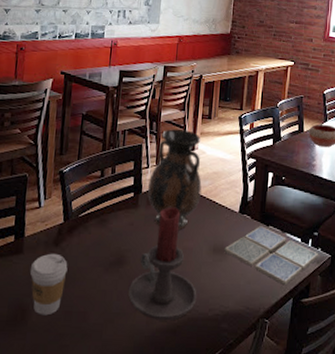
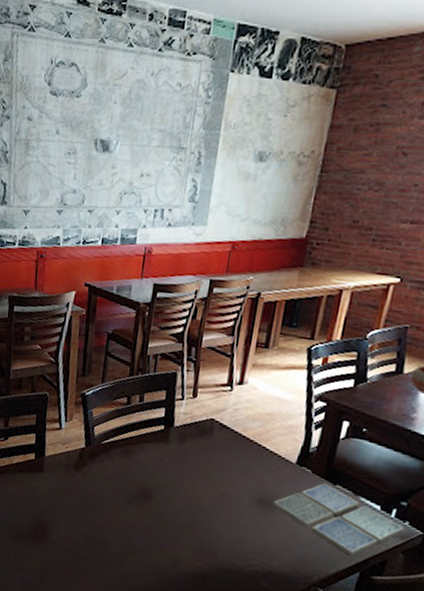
coffee cup: present [29,253,68,316] -> none [50,476,89,536]
candle holder: present [128,207,197,321] -> none [153,446,234,567]
vase: present [148,129,202,230] -> none [181,356,252,473]

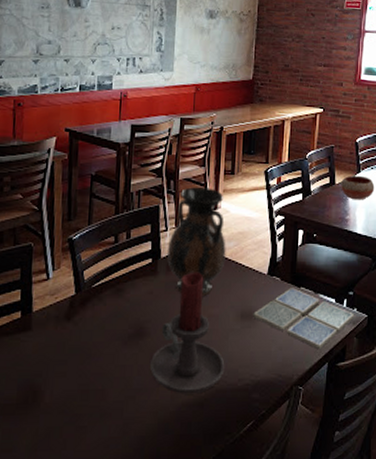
candle holder: none [153,446,234,567] -> present [150,272,225,394]
vase: none [181,356,252,473] -> present [167,187,226,296]

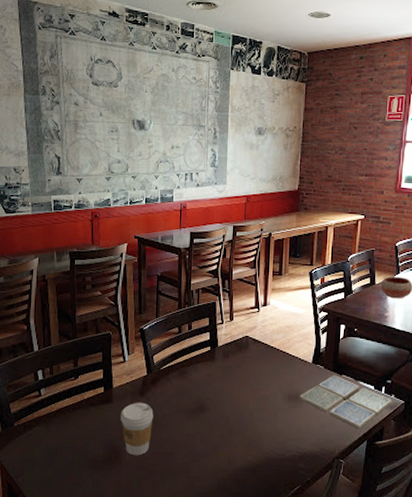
coffee cup: none [40,328,82,396] -> present [120,402,154,456]
candle holder: present [150,272,225,394] -> none [211,359,275,461]
vase: present [167,187,226,296] -> none [224,286,275,380]

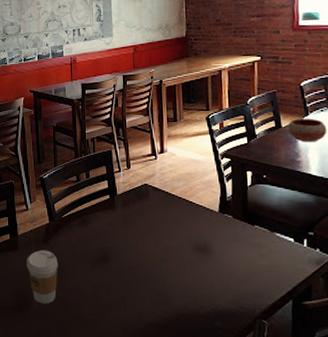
drink coaster: present [299,375,392,429] -> none [208,225,317,286]

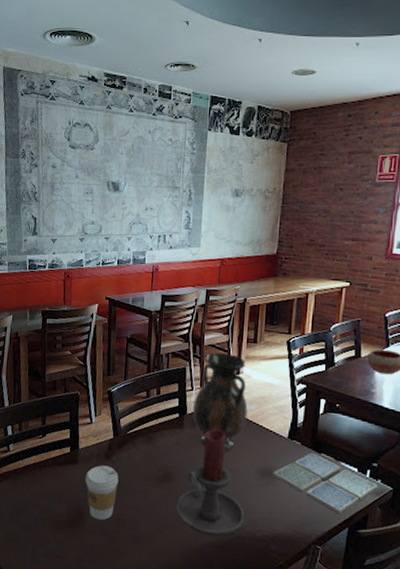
candle holder: none [117,207,185,316] -> present [176,428,245,537]
vase: none [122,134,176,229] -> present [193,352,248,451]
drink coaster: none [208,225,317,286] -> present [272,453,378,514]

